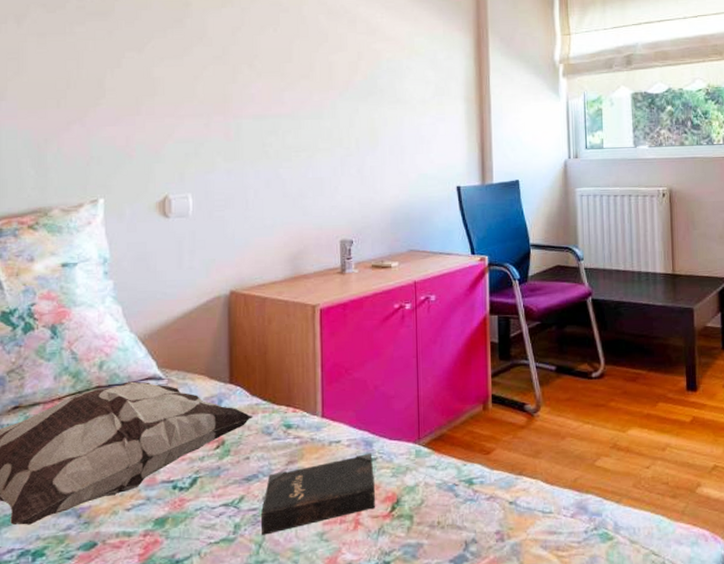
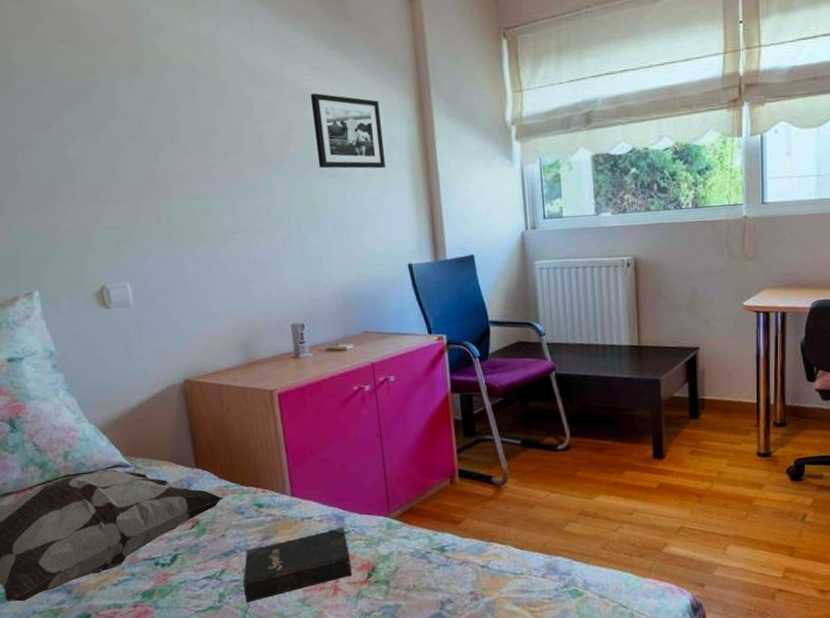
picture frame: none [380,29,442,98] -> present [310,93,385,169]

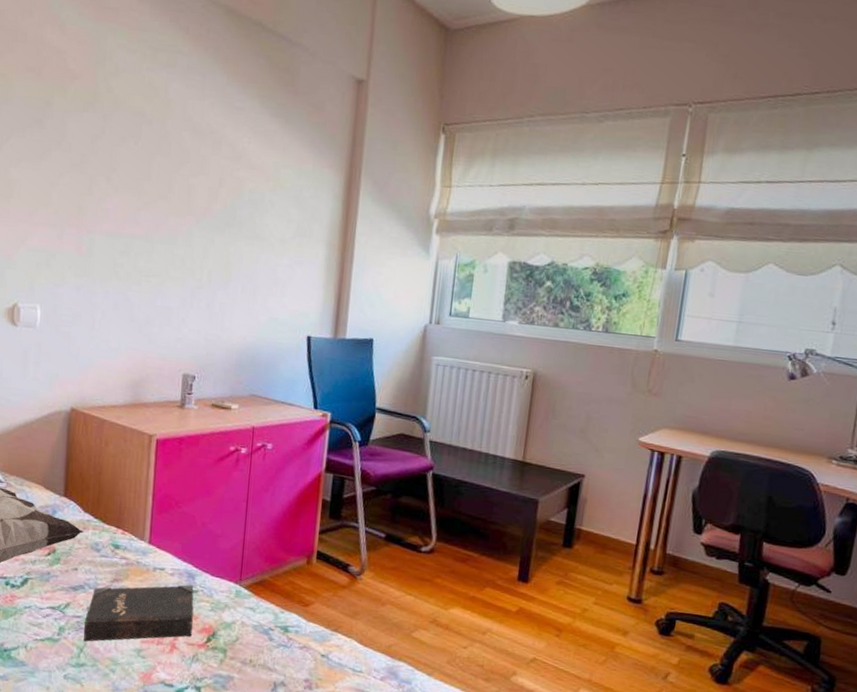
picture frame: present [310,93,385,169] -> none [241,156,309,239]

